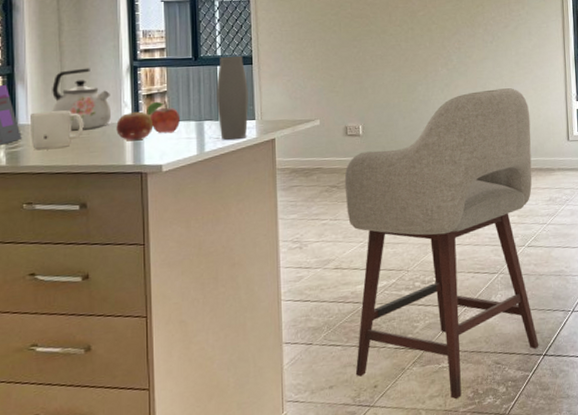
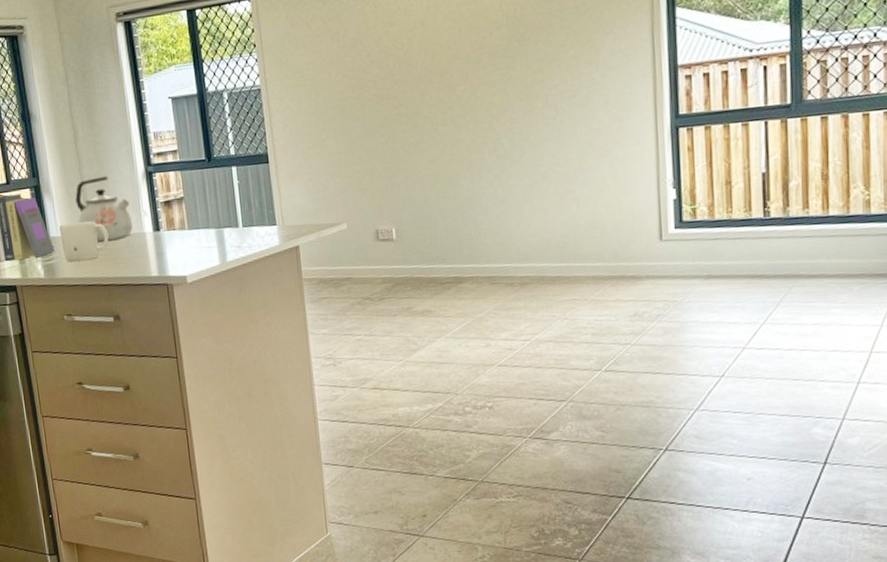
fruit: present [116,111,154,141] -> none [138,219,174,252]
fruit: present [147,101,180,134] -> none [165,207,200,243]
vase: present [216,56,249,141] -> none [233,154,269,249]
bar stool: present [344,88,539,400] -> none [378,175,621,538]

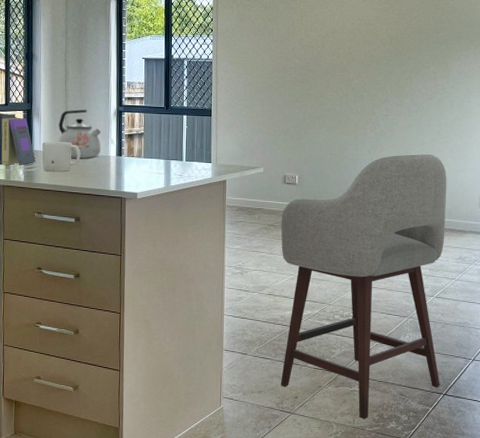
bar stool: none [378,175,621,538] -> present [280,154,447,420]

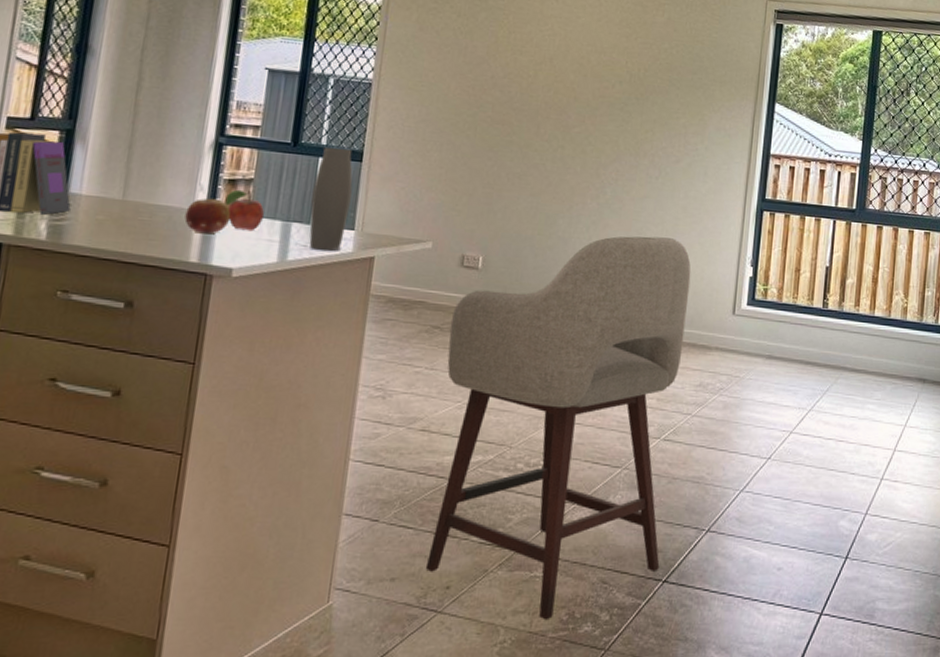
mug: present [42,142,81,172] -> none [81,181,148,230]
kettle: present [57,109,102,160] -> none [110,135,186,213]
fruit: none [104,147,132,172] -> present [184,198,231,235]
fruit: none [127,141,152,168] -> present [225,189,264,232]
vase: none [181,109,207,178] -> present [309,148,353,252]

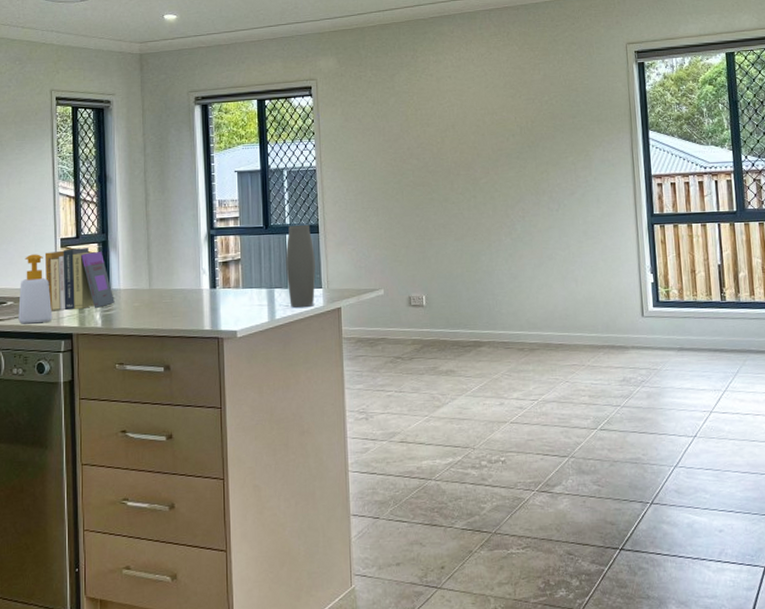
fruit: present [184,198,231,235] -> none [196,278,229,307]
fruit: present [225,189,264,232] -> none [222,268,252,301]
bar stool: present [425,236,691,621] -> none [408,259,615,589]

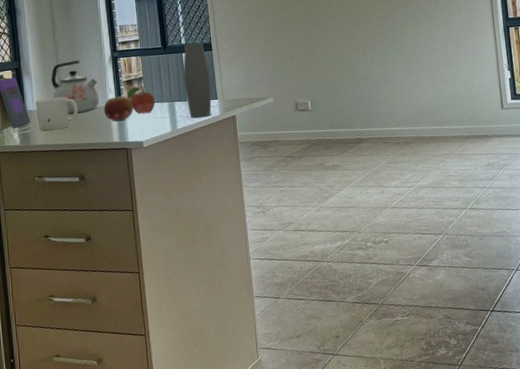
mug: none [122,276,167,314] -> present [36,97,78,132]
kettle: none [139,236,192,297] -> present [51,60,100,115]
fruit: none [196,278,229,307] -> present [104,95,134,122]
fruit: none [222,268,252,301] -> present [127,85,155,115]

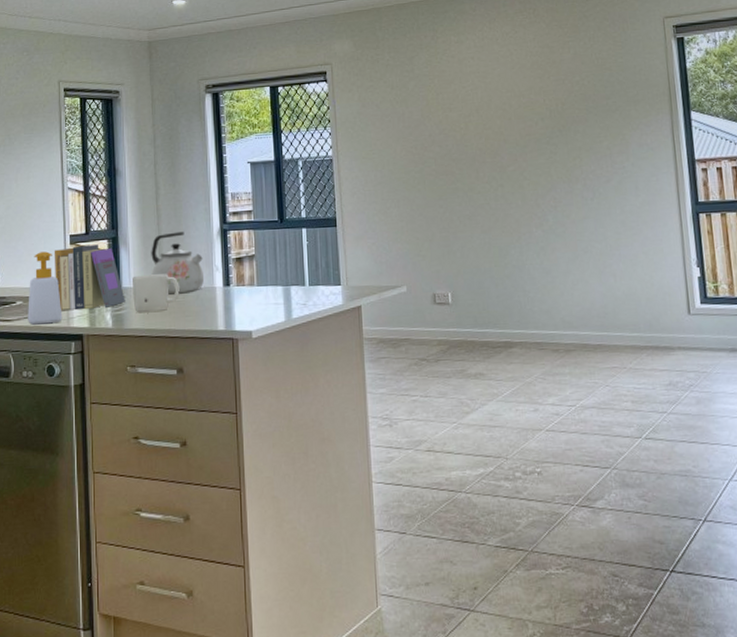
fruit: present [104,95,134,122] -> none [209,275,243,306]
fruit: present [127,85,155,115] -> none [236,265,268,299]
vase: present [183,44,212,118] -> none [302,218,334,307]

